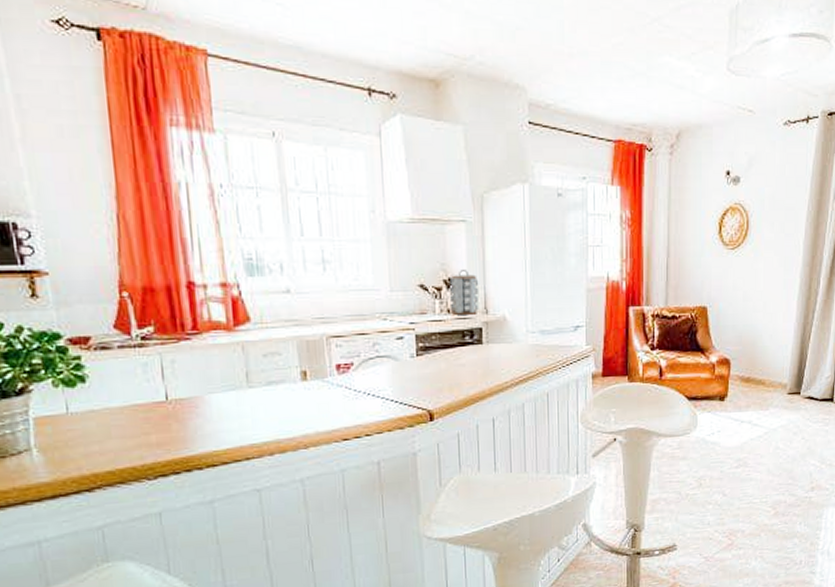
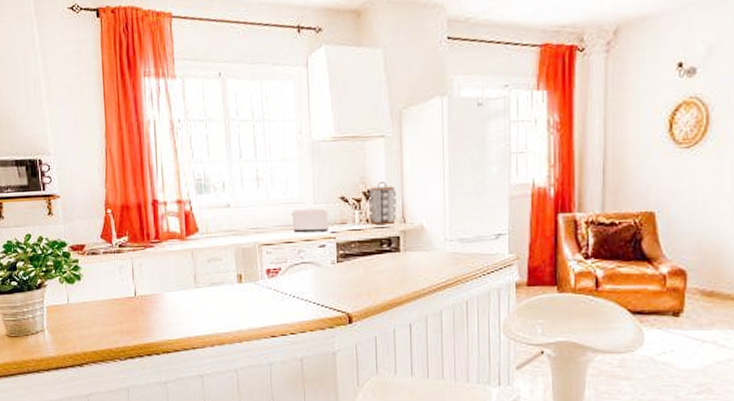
toaster: none [364,296,407,323] -> present [291,208,328,233]

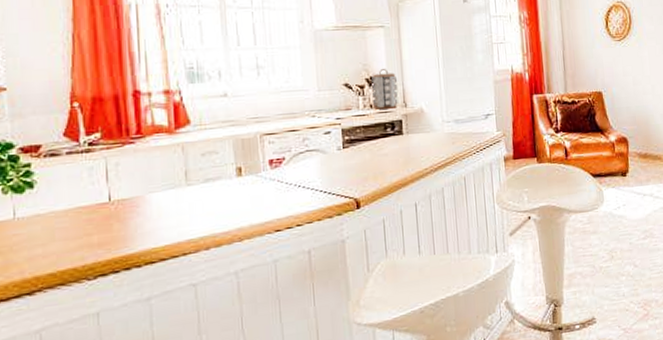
toaster: present [291,208,328,233] -> none [294,95,333,120]

